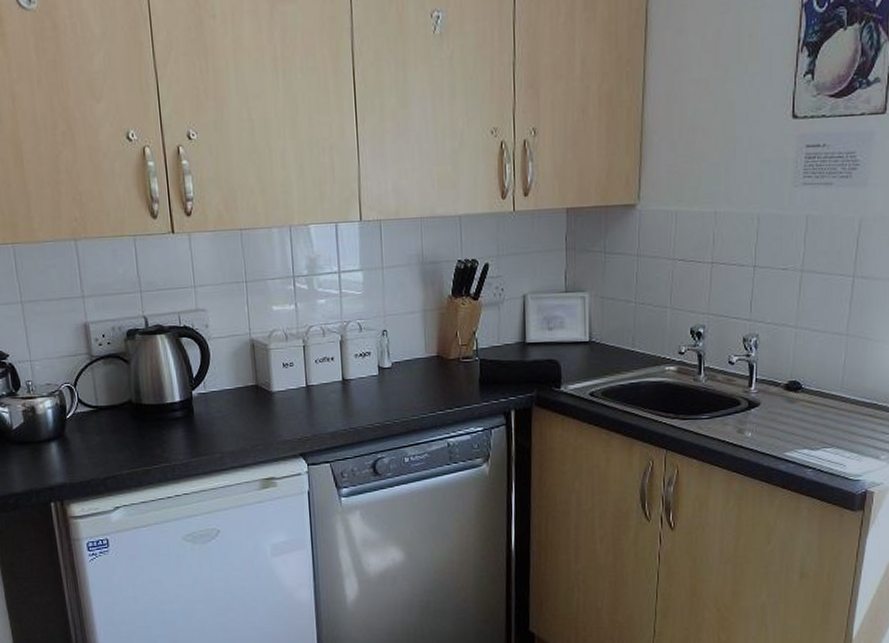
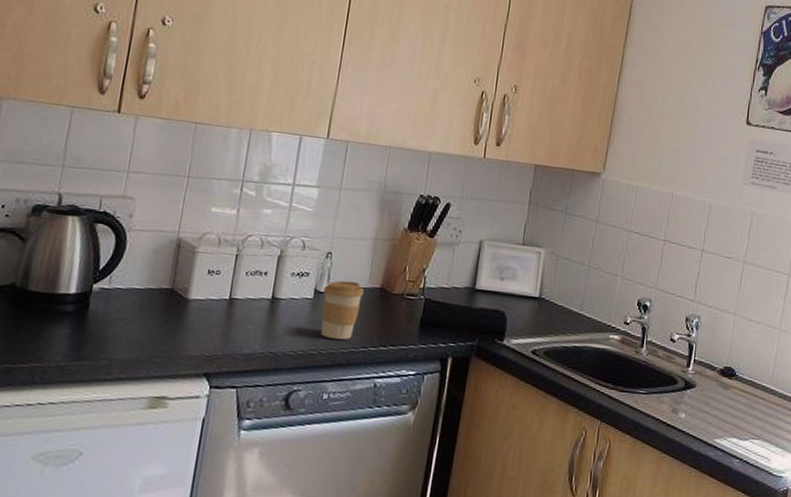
coffee cup: none [386,354,423,408] -> present [320,280,365,340]

